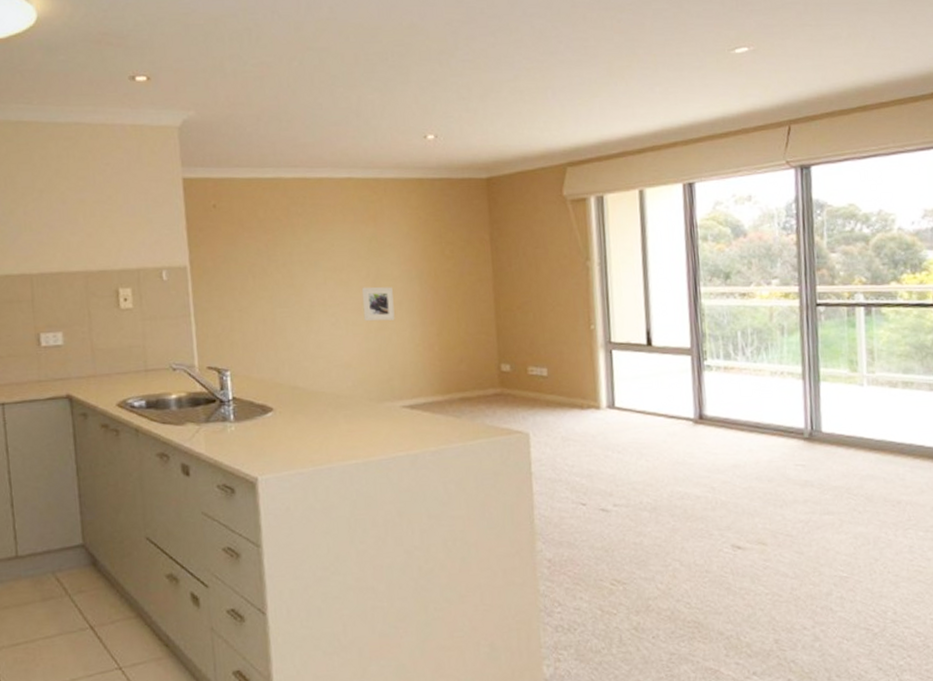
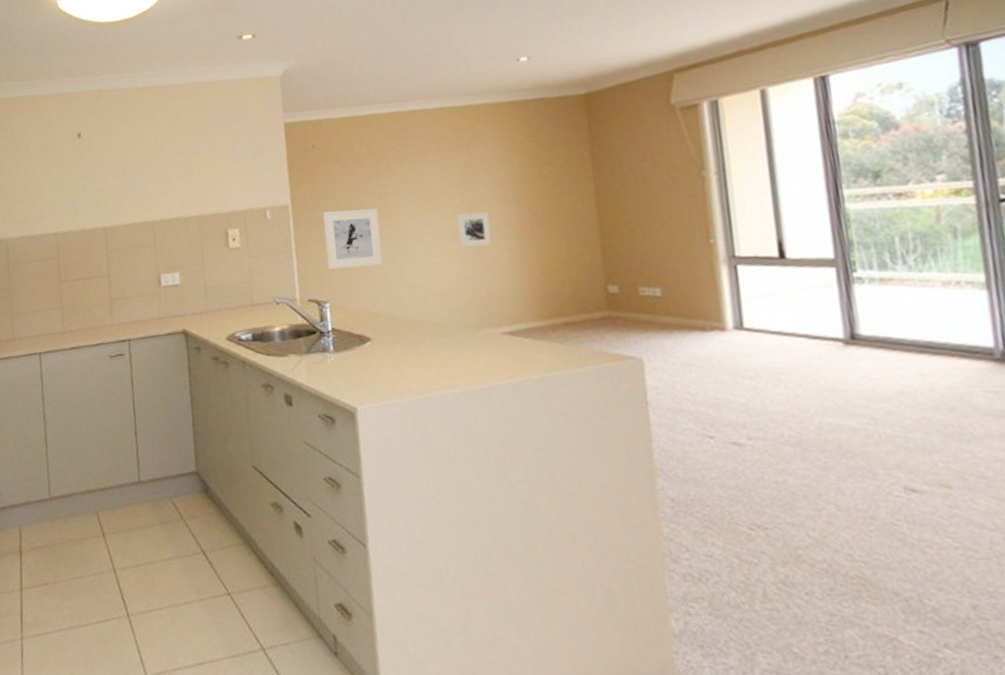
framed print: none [224,275,287,337] -> present [323,208,383,270]

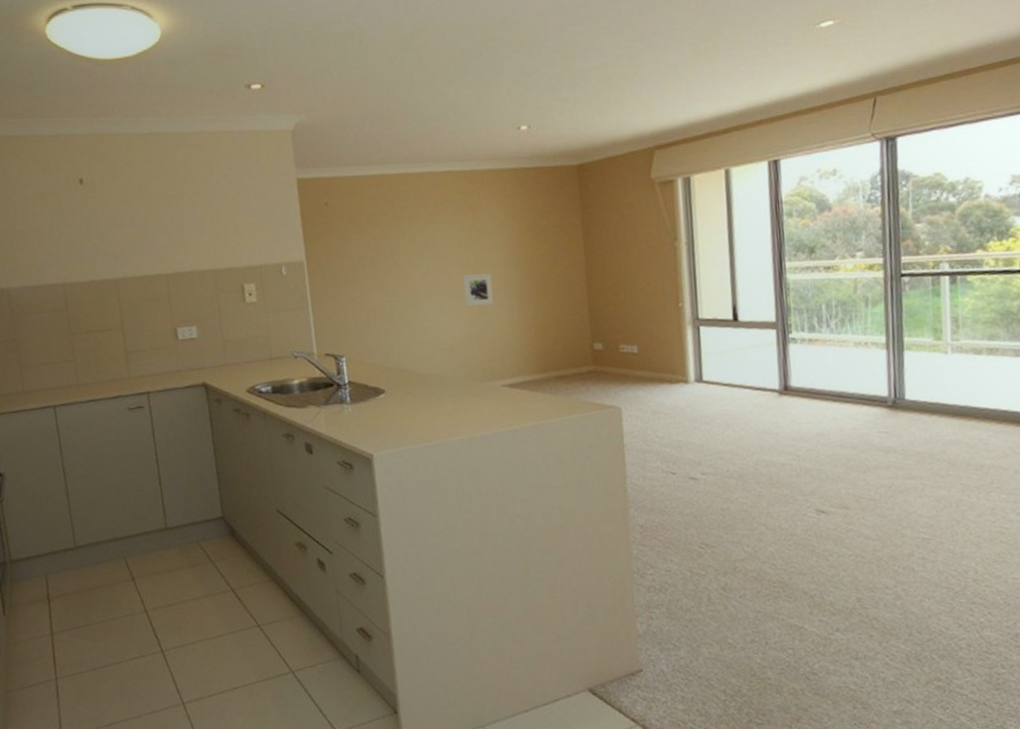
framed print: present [323,208,383,270] -> none [337,267,395,326]

